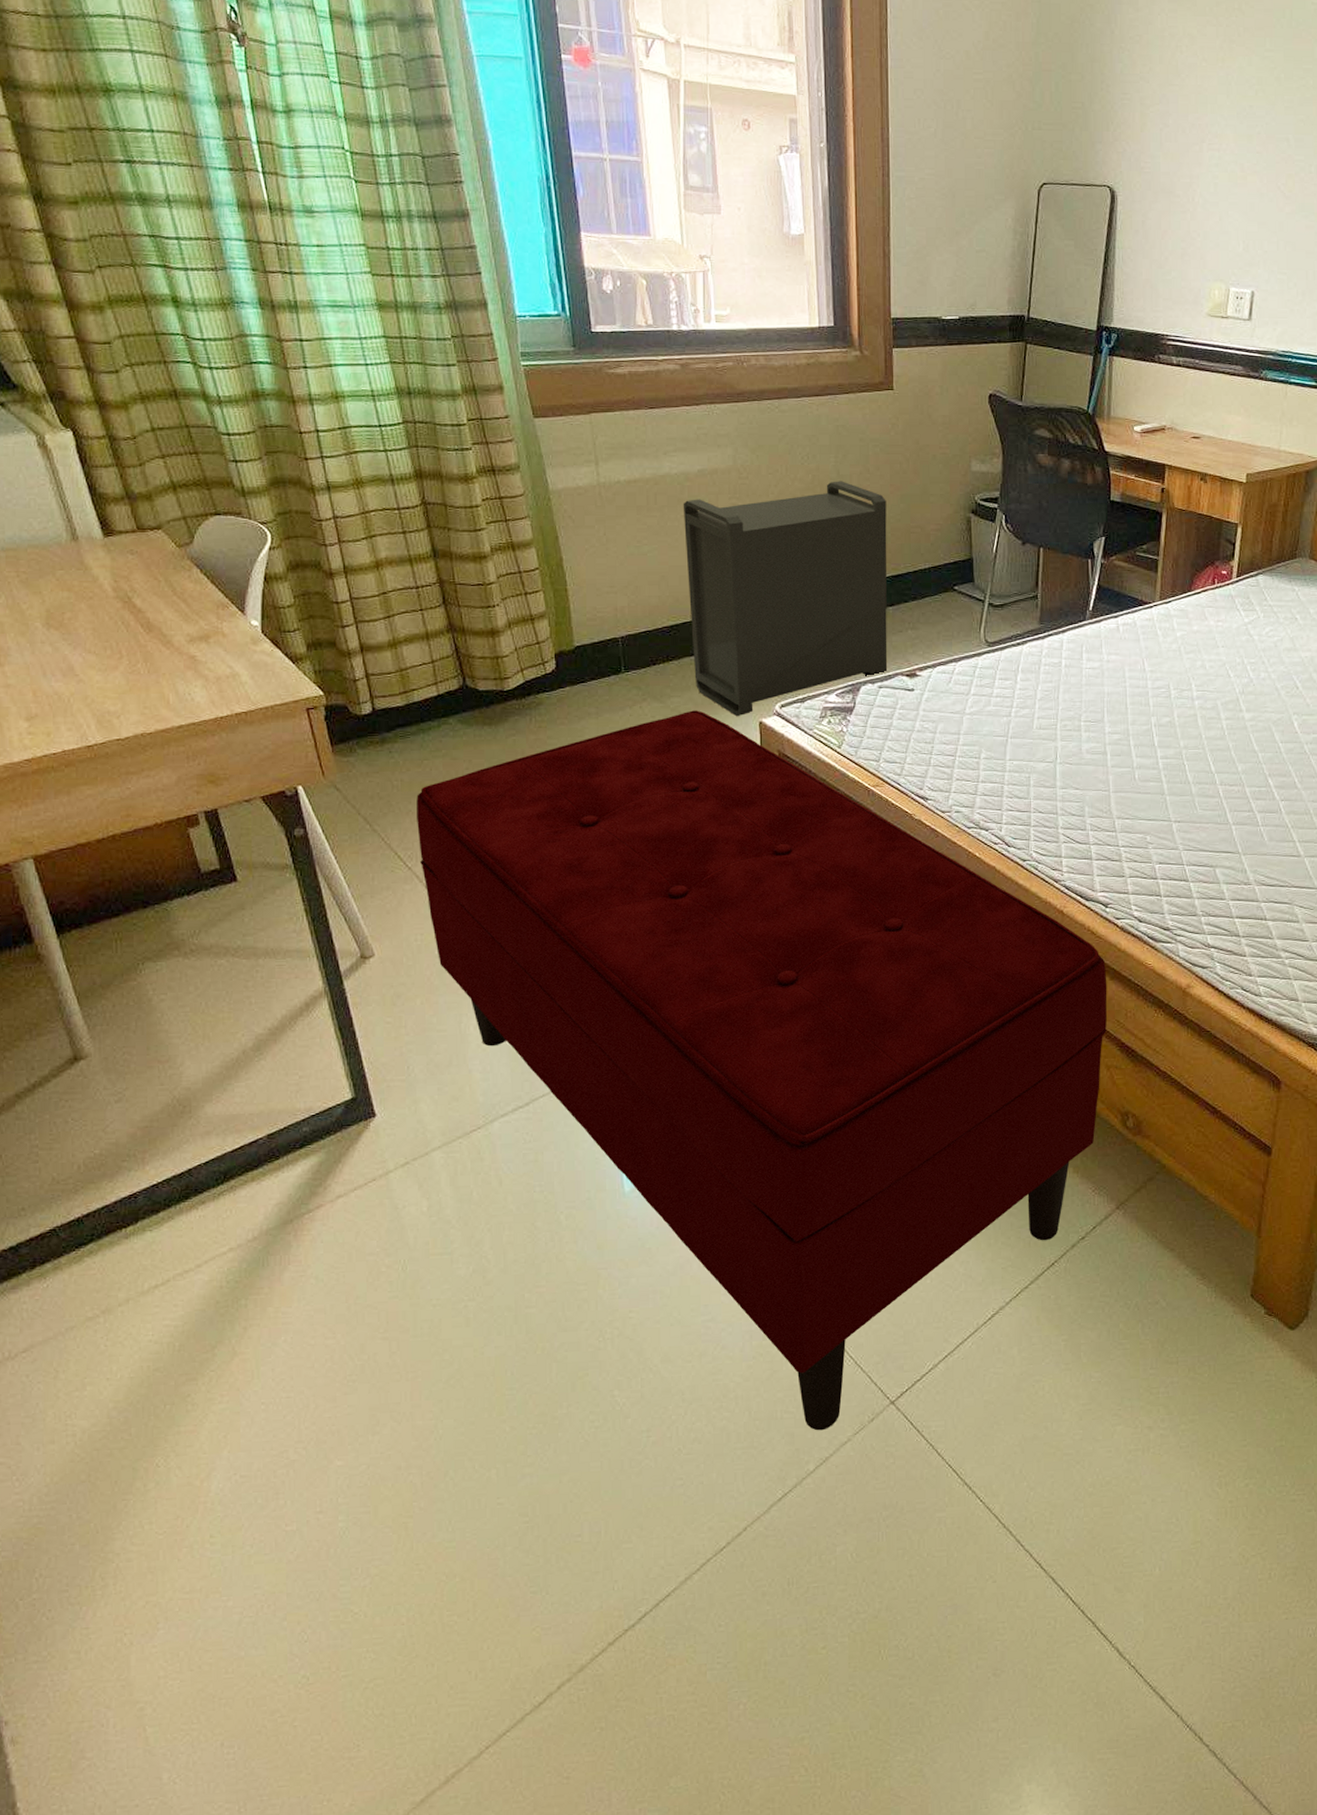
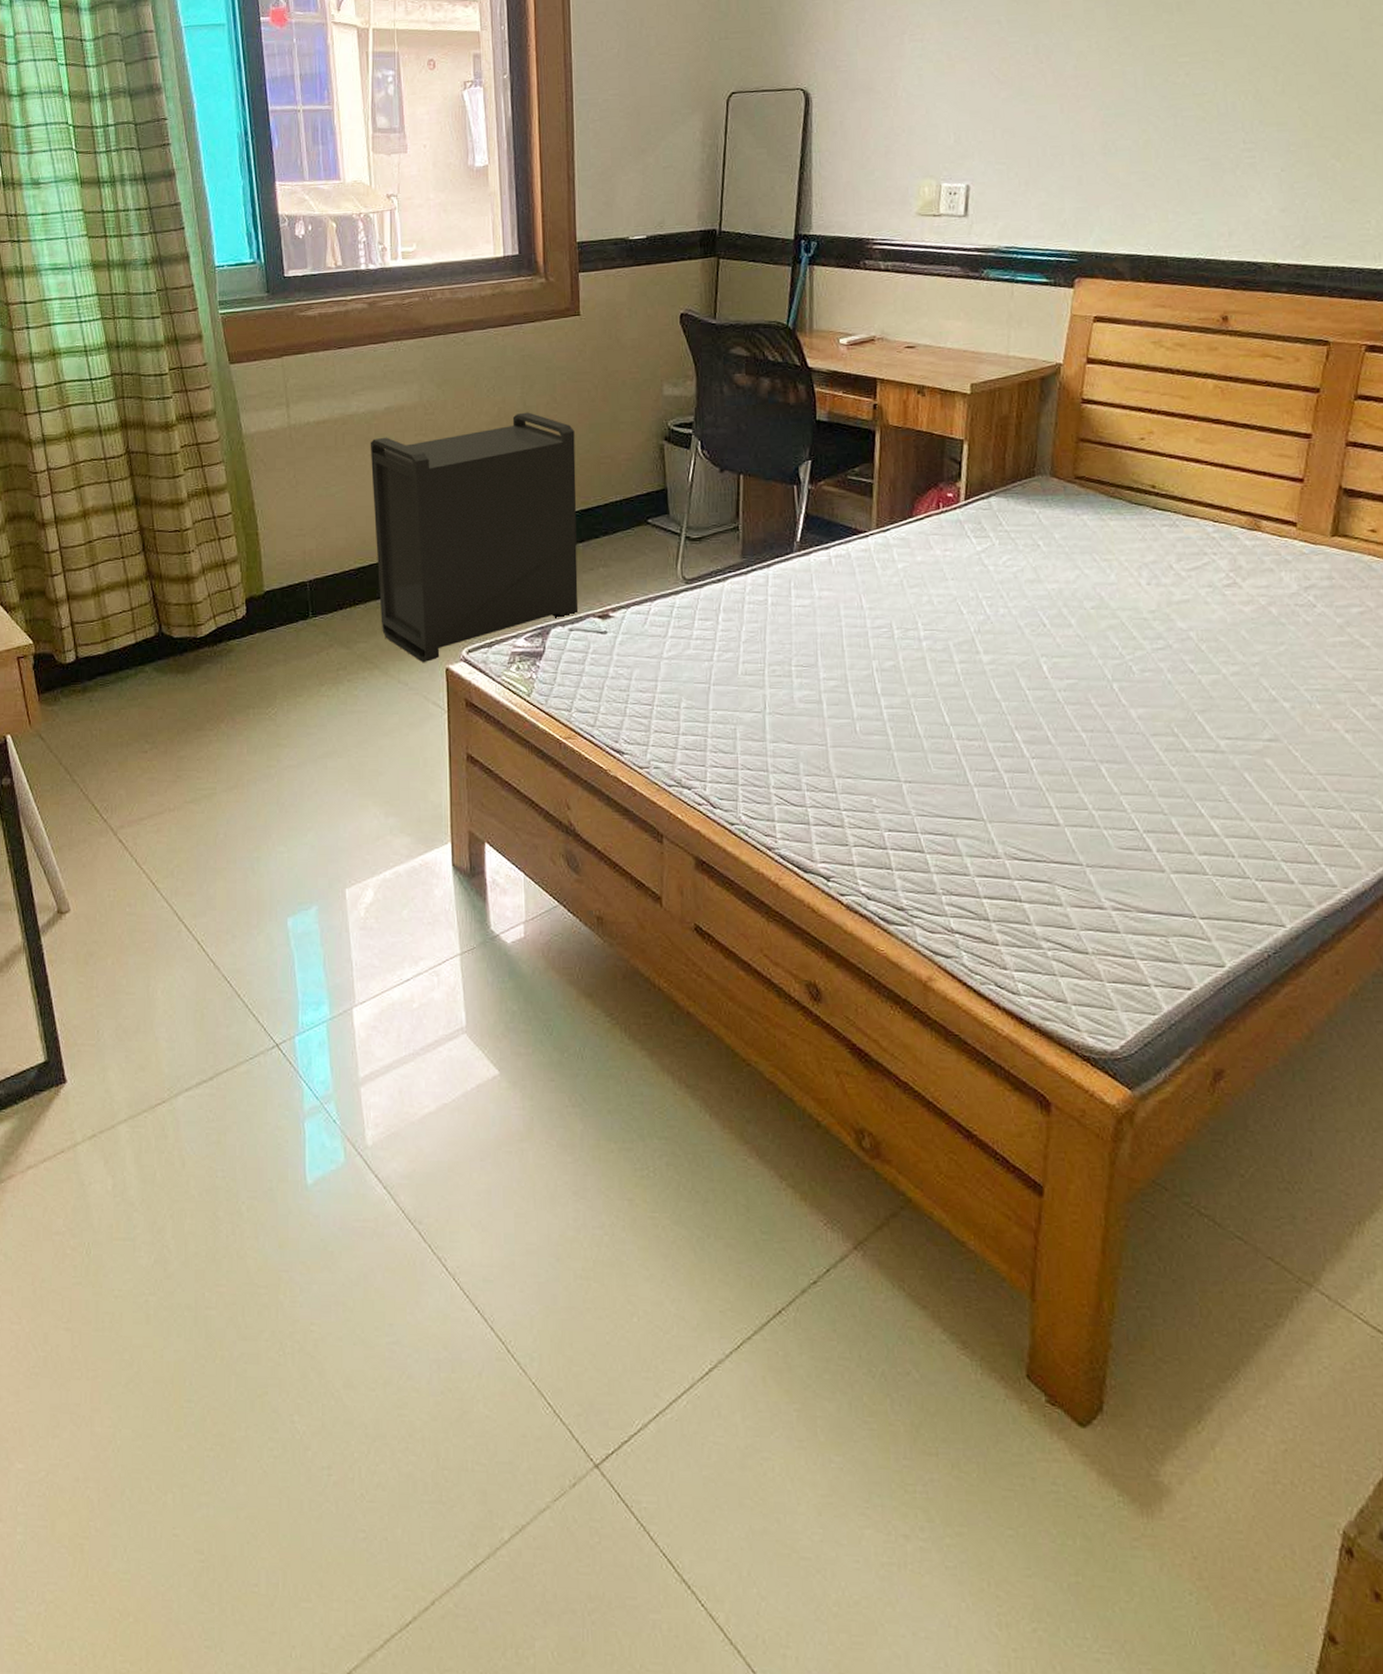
bench: present [416,710,1107,1431] -> none [113,656,834,1492]

